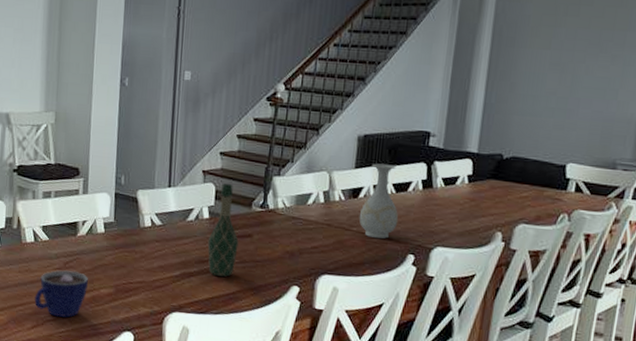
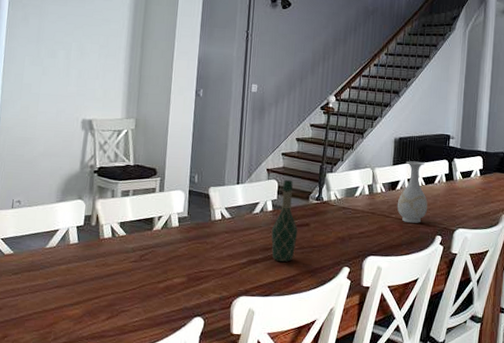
cup: present [34,270,88,318] -> none [110,263,162,307]

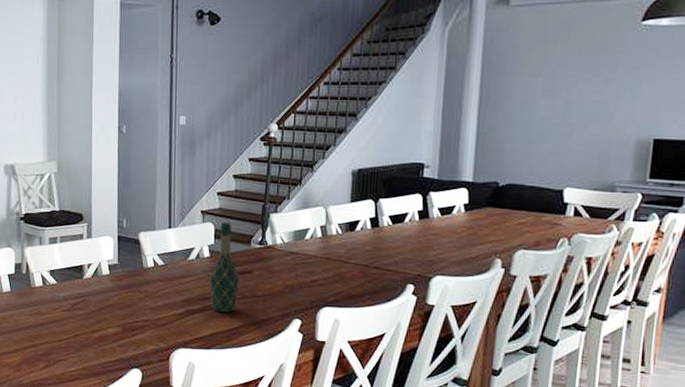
vase: present [397,161,428,223] -> none [357,196,397,270]

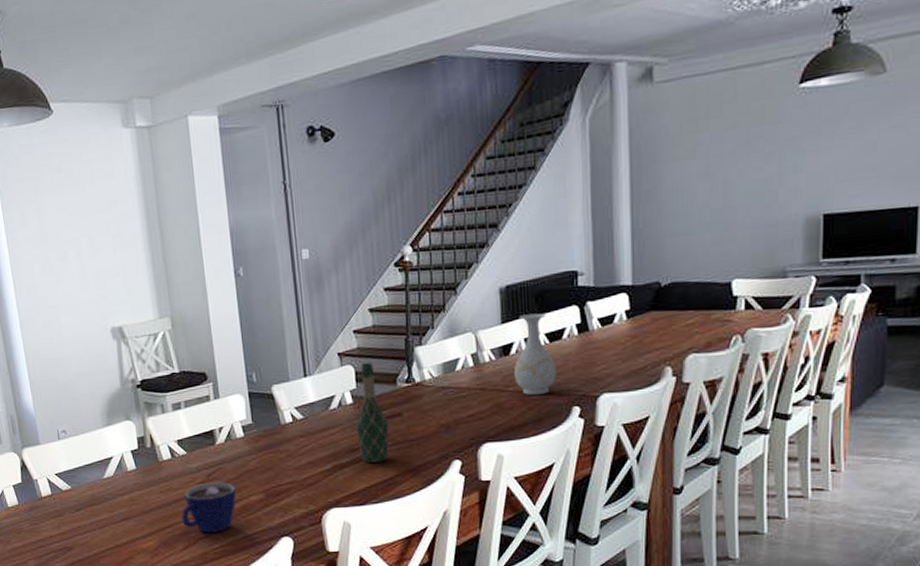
cup: none [45,312,95,357] -> present [181,482,236,533]
vase: none [357,196,397,270] -> present [513,313,557,395]

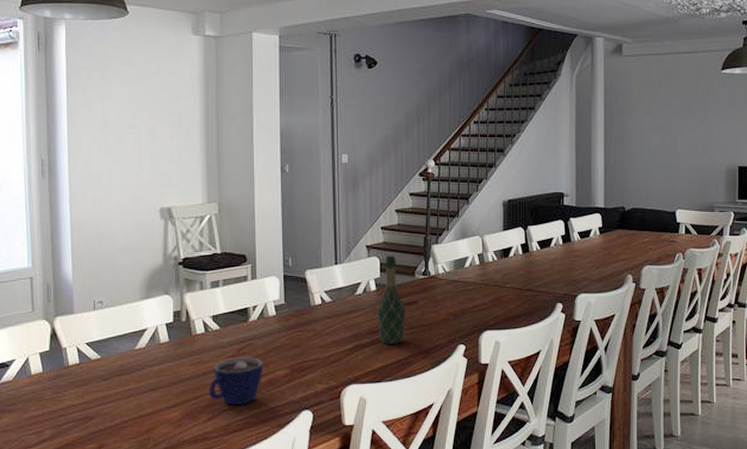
vase: present [513,313,557,395] -> none [511,224,546,291]

